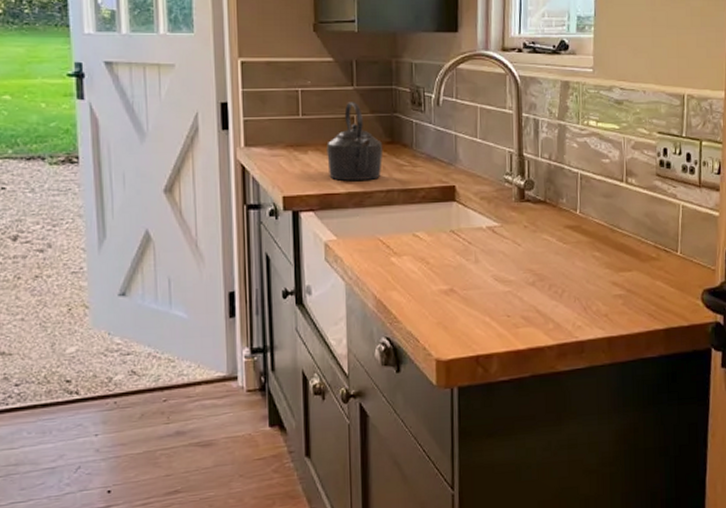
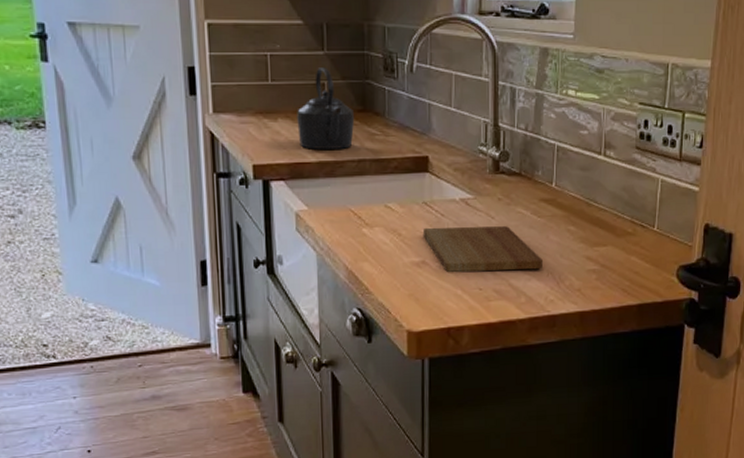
cutting board: none [450,253,569,300] -> present [422,226,542,272]

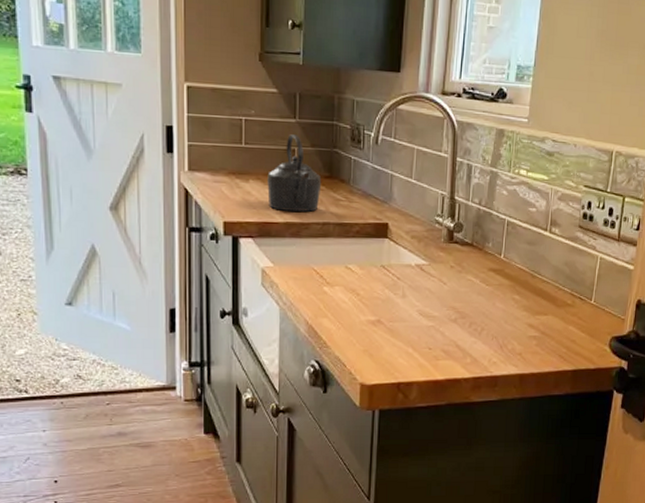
cutting board: present [422,226,542,272] -> none [379,289,488,334]

